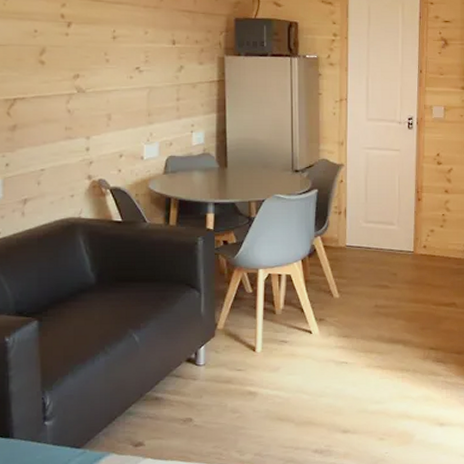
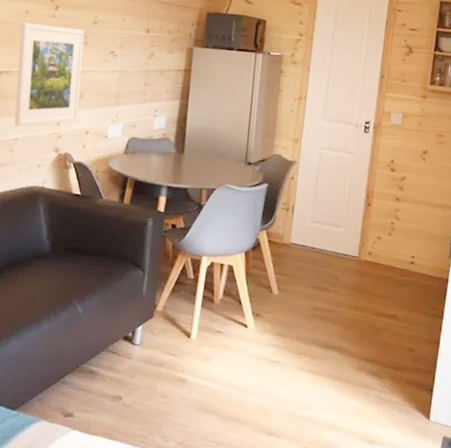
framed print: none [31,43,109,156] -> present [14,22,85,127]

